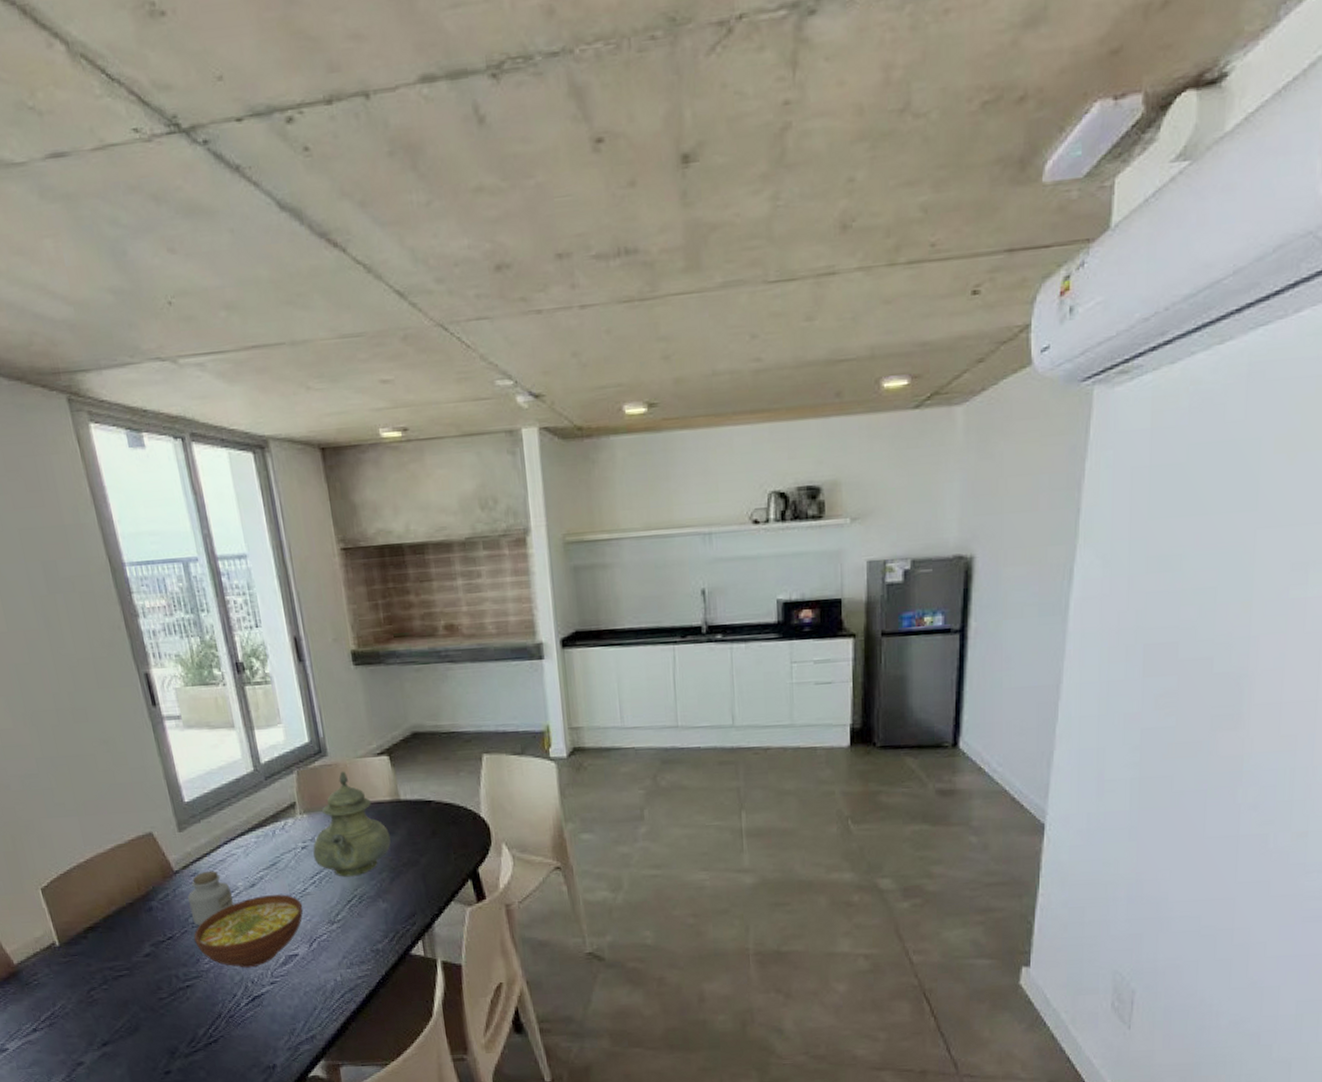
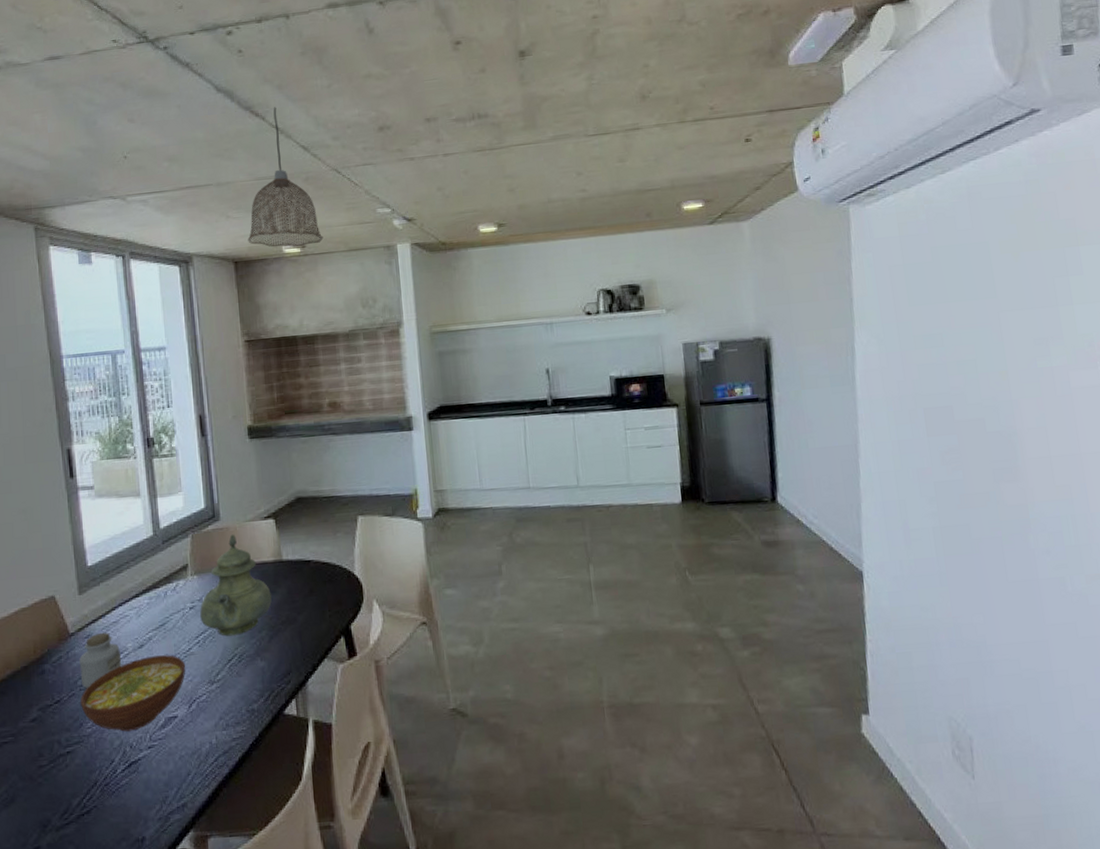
pendant lamp: none [335,233,430,430] -> present [248,107,323,247]

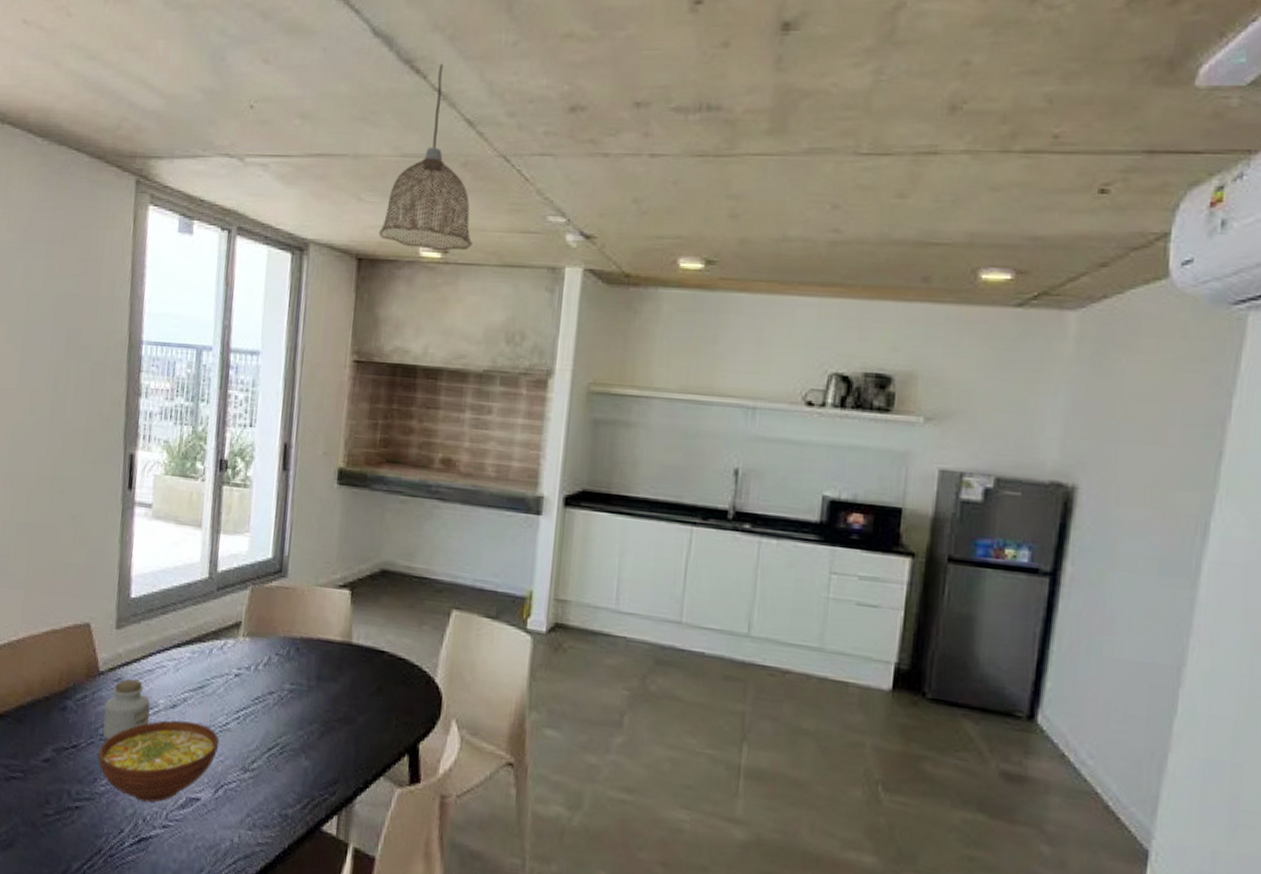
teapot: present [200,534,272,636] -> none [245,597,331,722]

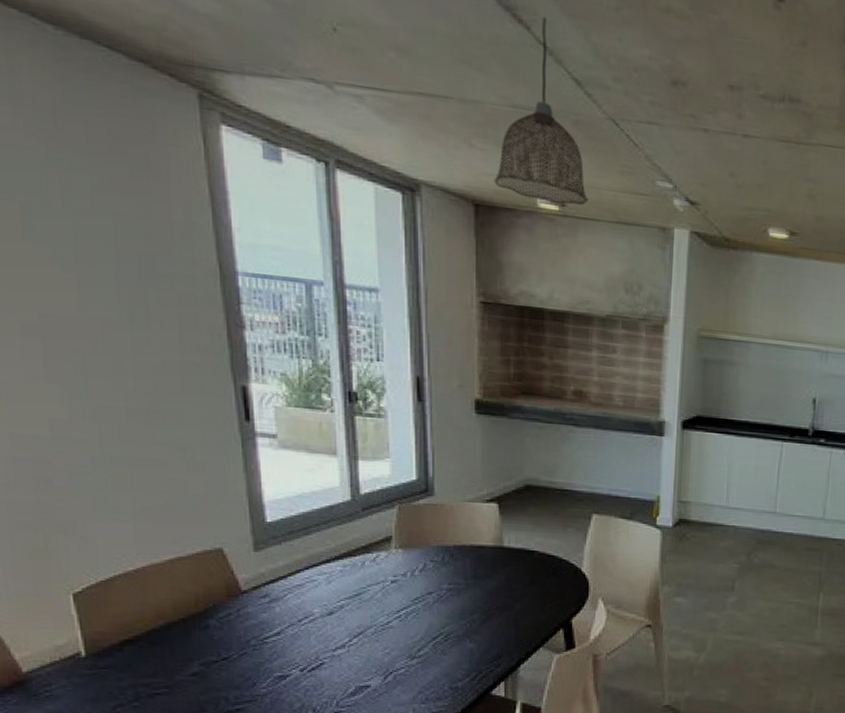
bowl: present [98,720,220,803] -> none [254,625,383,696]
jar: present [103,678,151,740] -> none [253,594,306,649]

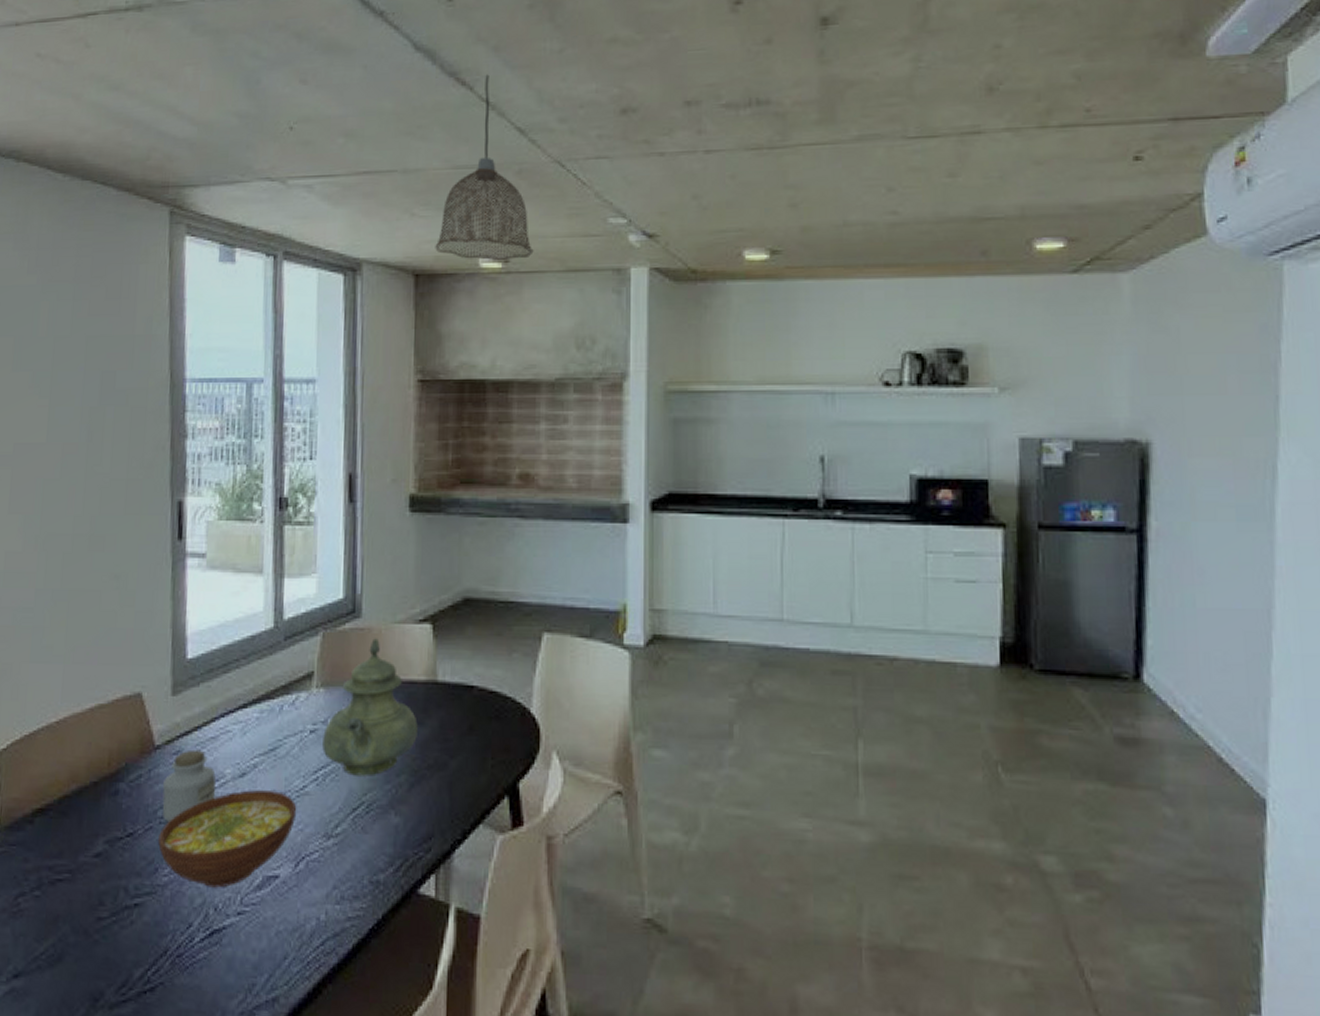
jar: none [253,594,306,649] -> present [162,749,216,823]
bowl: none [254,625,383,696] -> present [158,790,297,888]
teapot: none [403,512,487,615] -> present [322,638,418,776]

